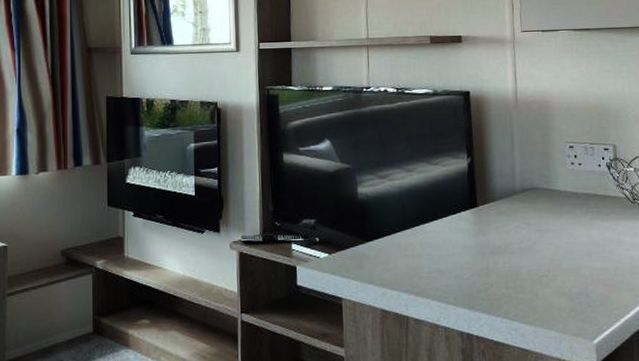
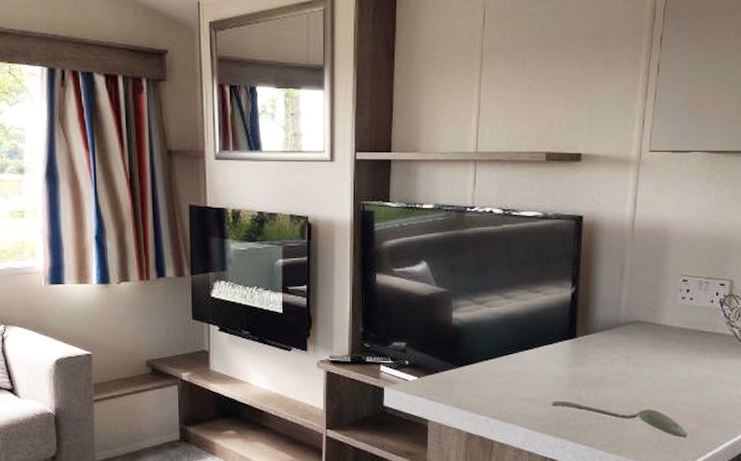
spoon: none [461,271,598,304] -> present [551,400,687,438]

